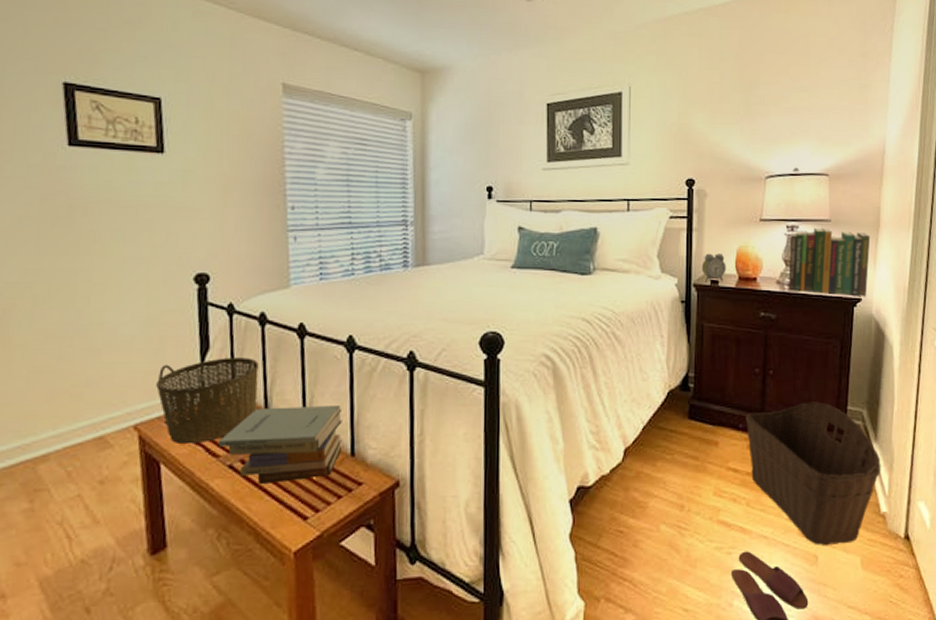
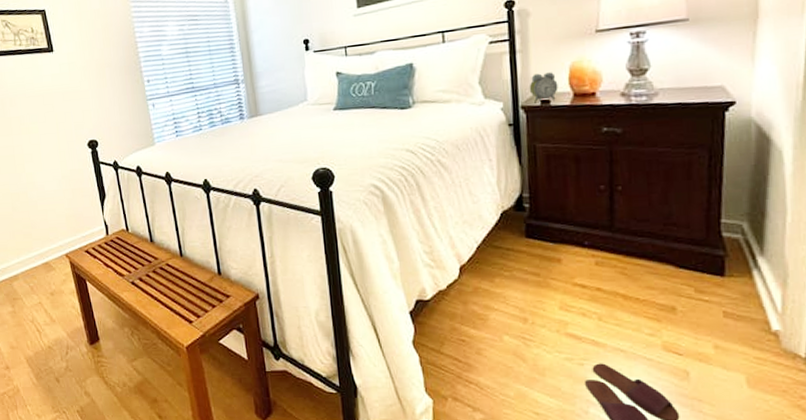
basket: present [156,357,259,445] -> none [75,201,145,267]
books: present [218,406,342,485] -> none [121,236,210,297]
wicker basket: present [745,402,881,545] -> none [591,216,771,361]
books: present [788,227,871,297] -> none [635,27,746,103]

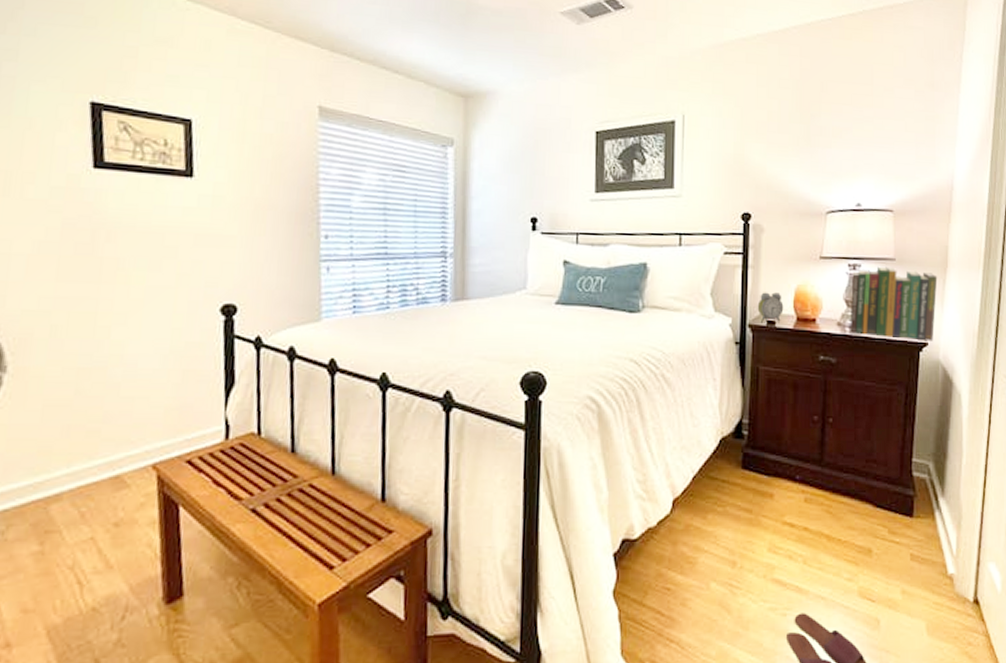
books: none [635,27,746,103] -> present [850,266,938,341]

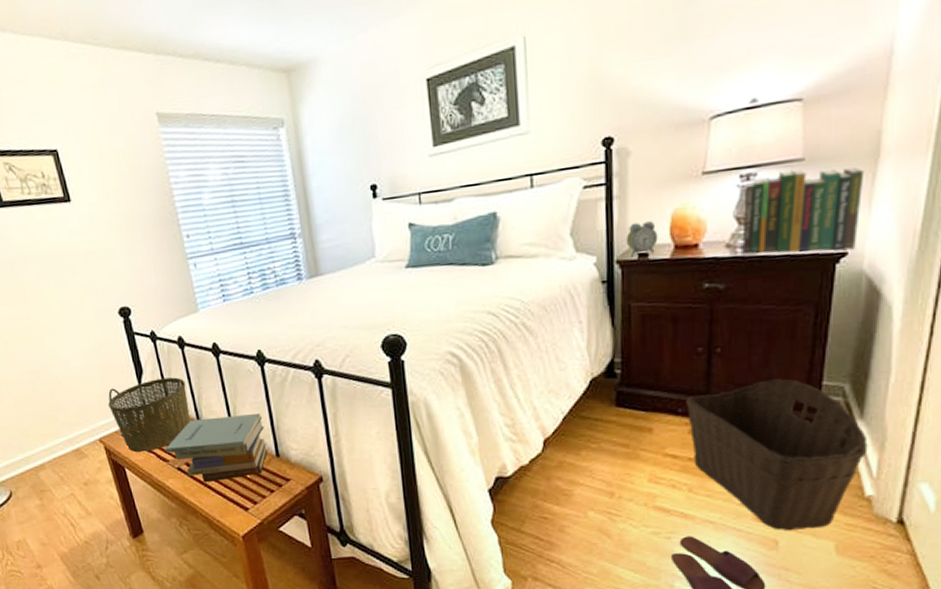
basket: none [177,394,287,486] -> present [108,377,191,453]
books: none [240,447,373,531] -> present [165,414,267,483]
wicker basket: none [803,453,949,608] -> present [686,379,868,530]

